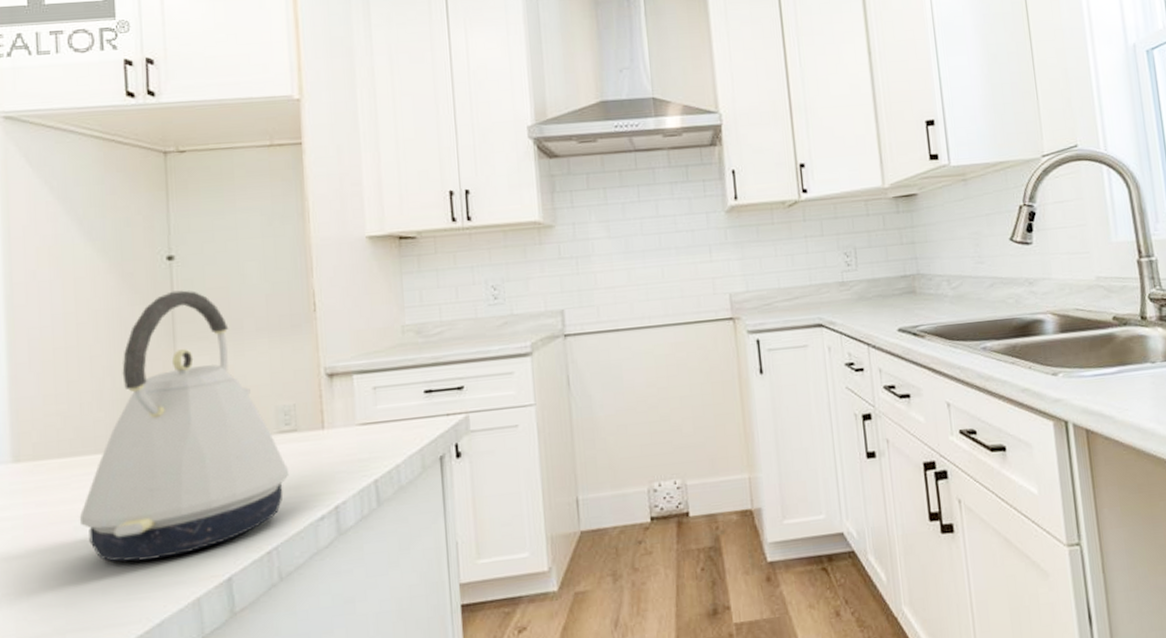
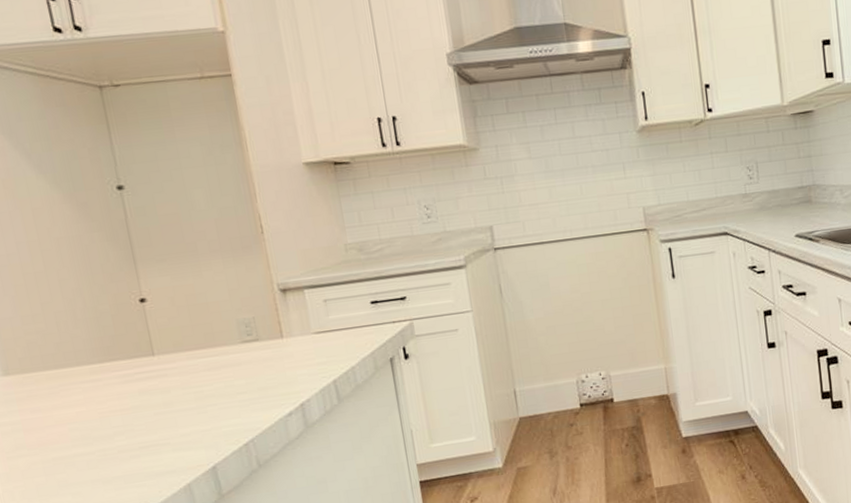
kettle: present [79,290,288,562] -> none [71,217,256,457]

